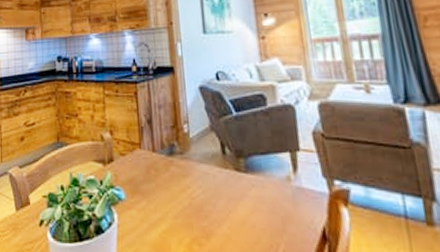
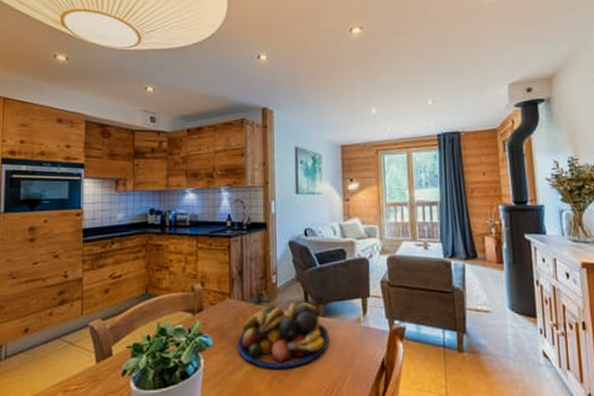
fruit bowl: none [150,154,255,231] -> present [237,302,330,369]

